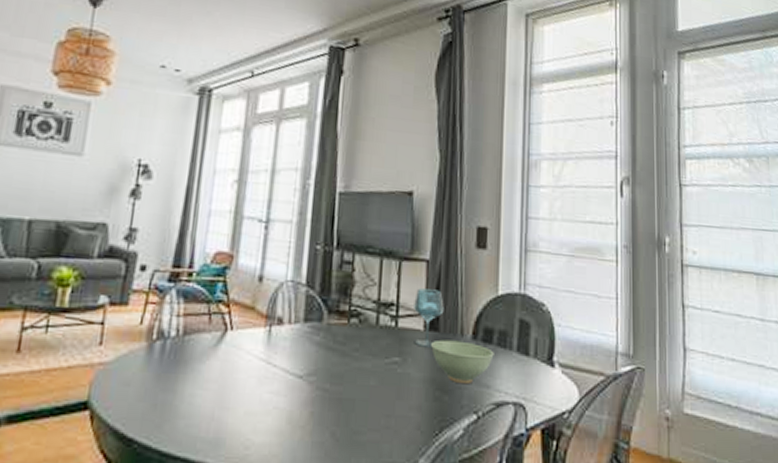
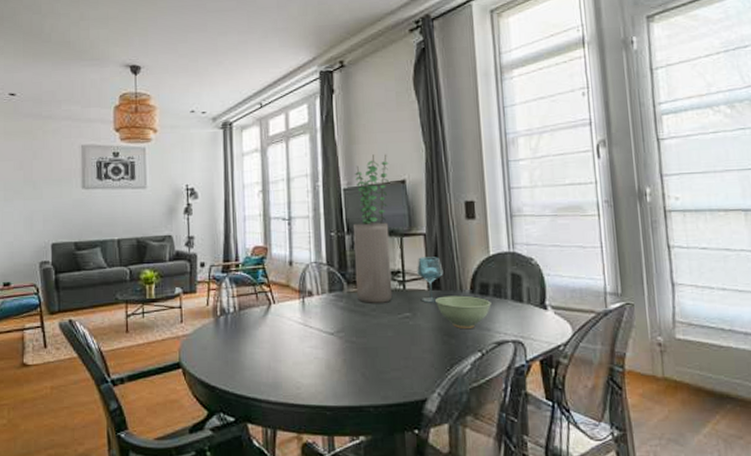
vase: none [337,155,397,342] -> present [353,154,393,303]

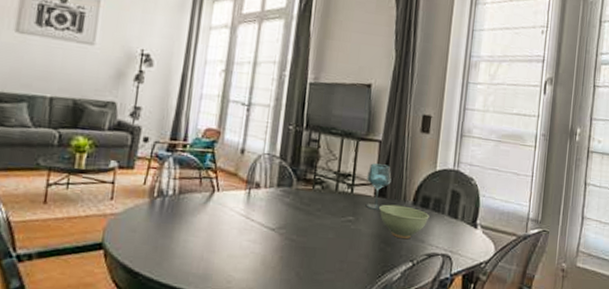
vase: present [353,154,393,303] -> none [304,53,359,205]

